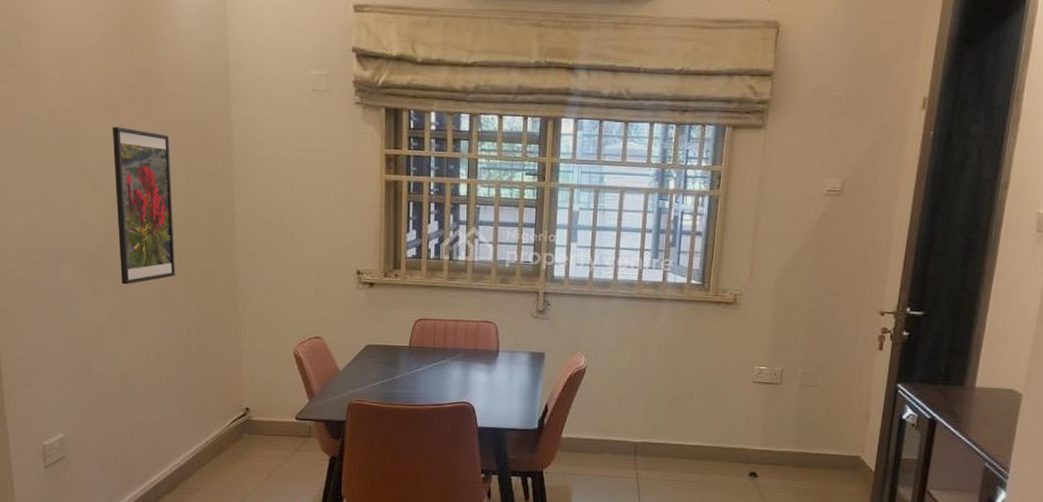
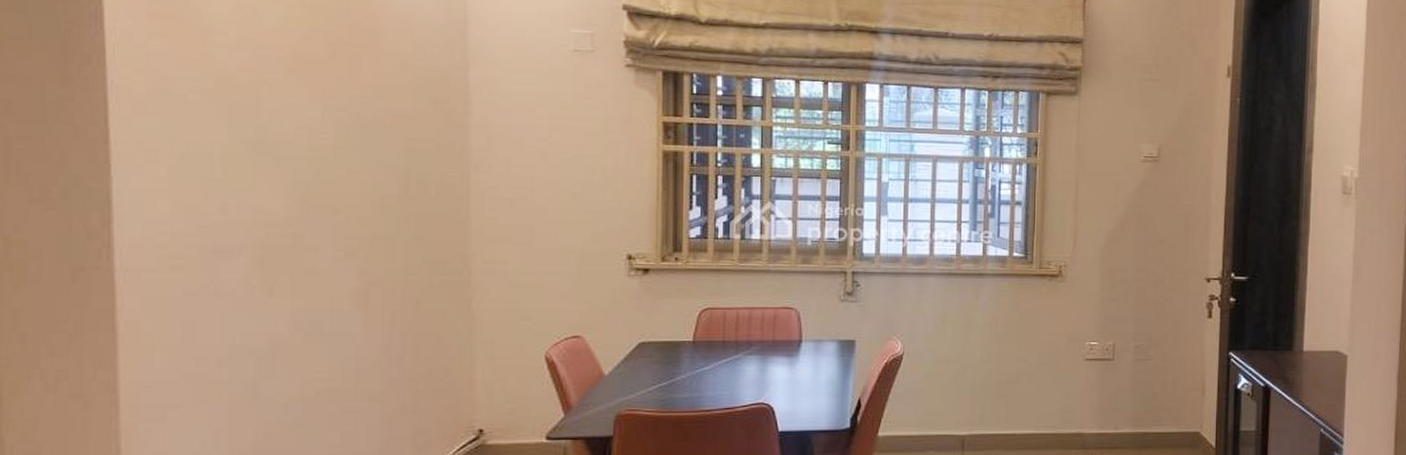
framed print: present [112,127,175,285] -> none [305,90,387,283]

